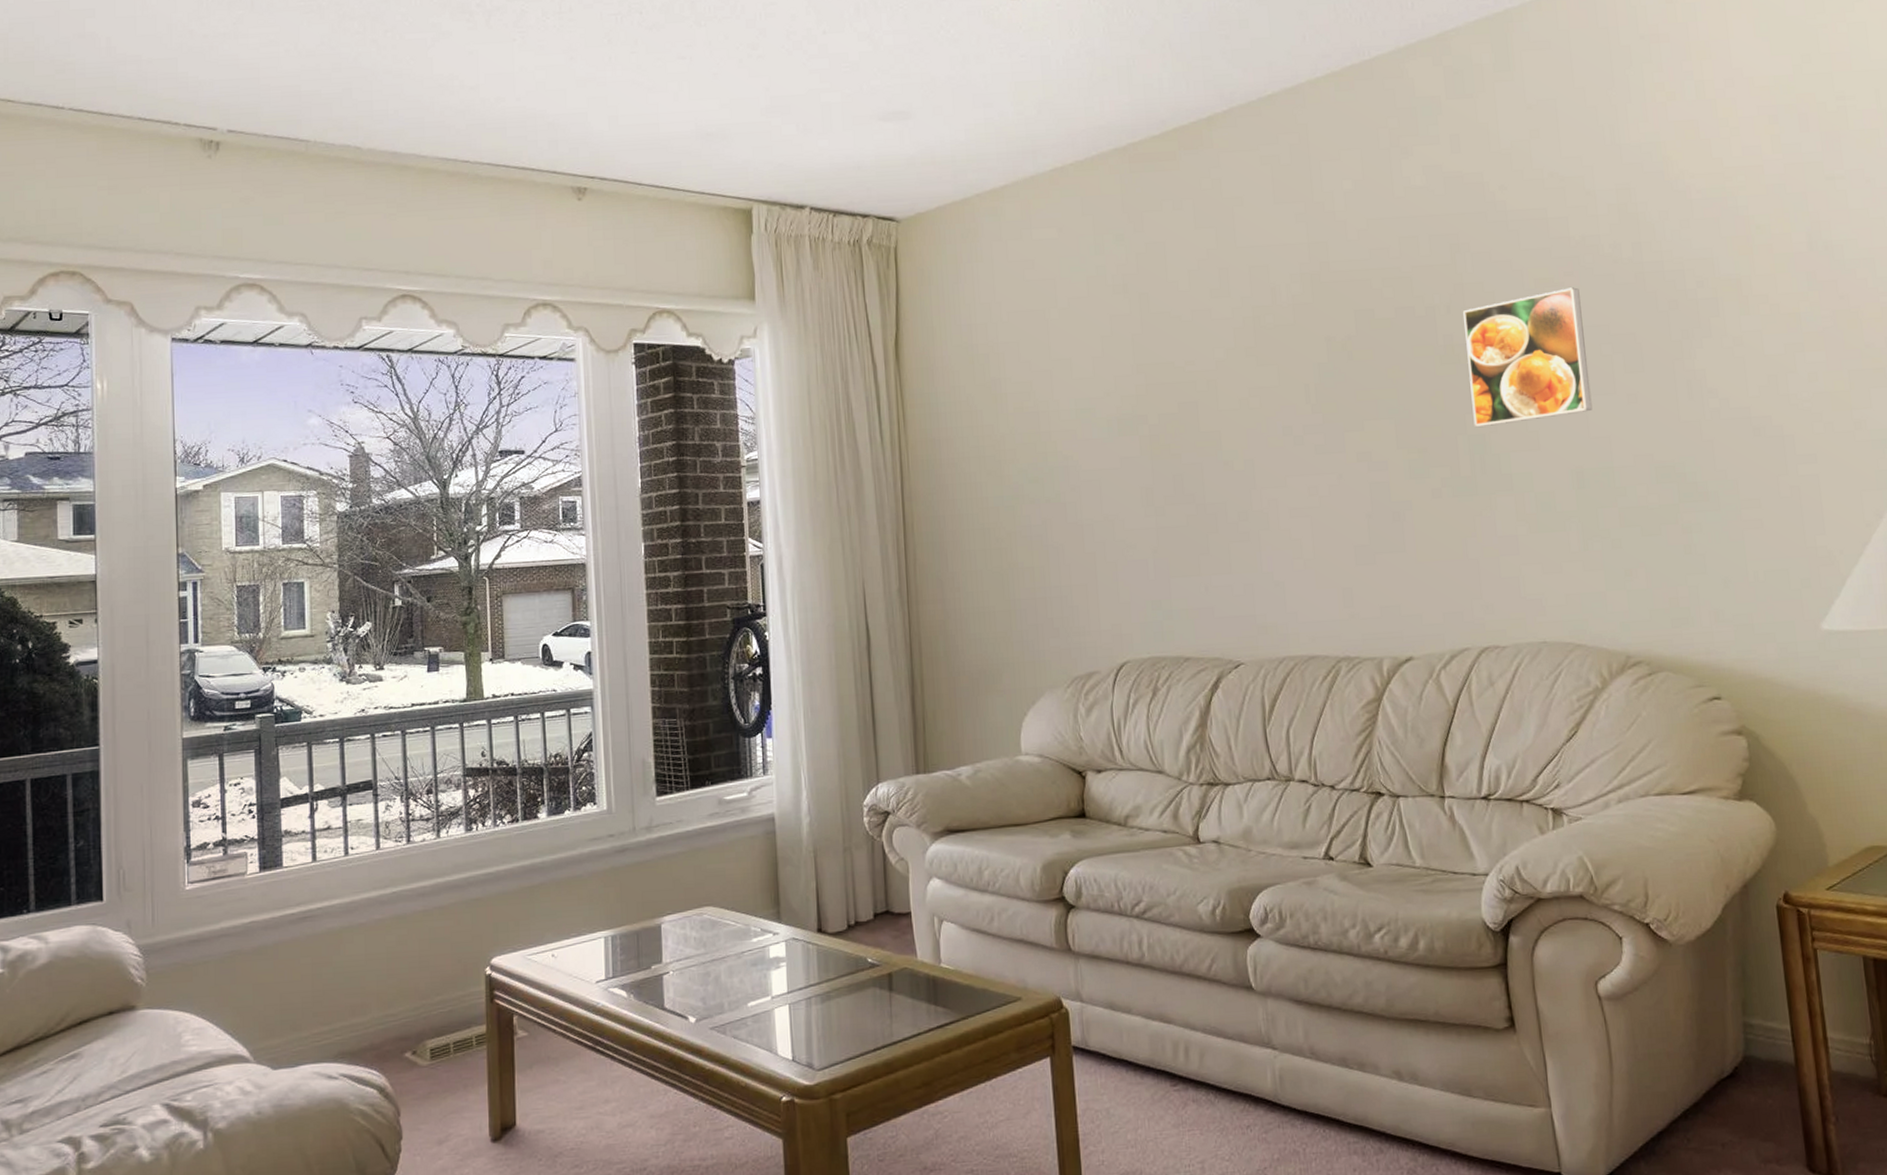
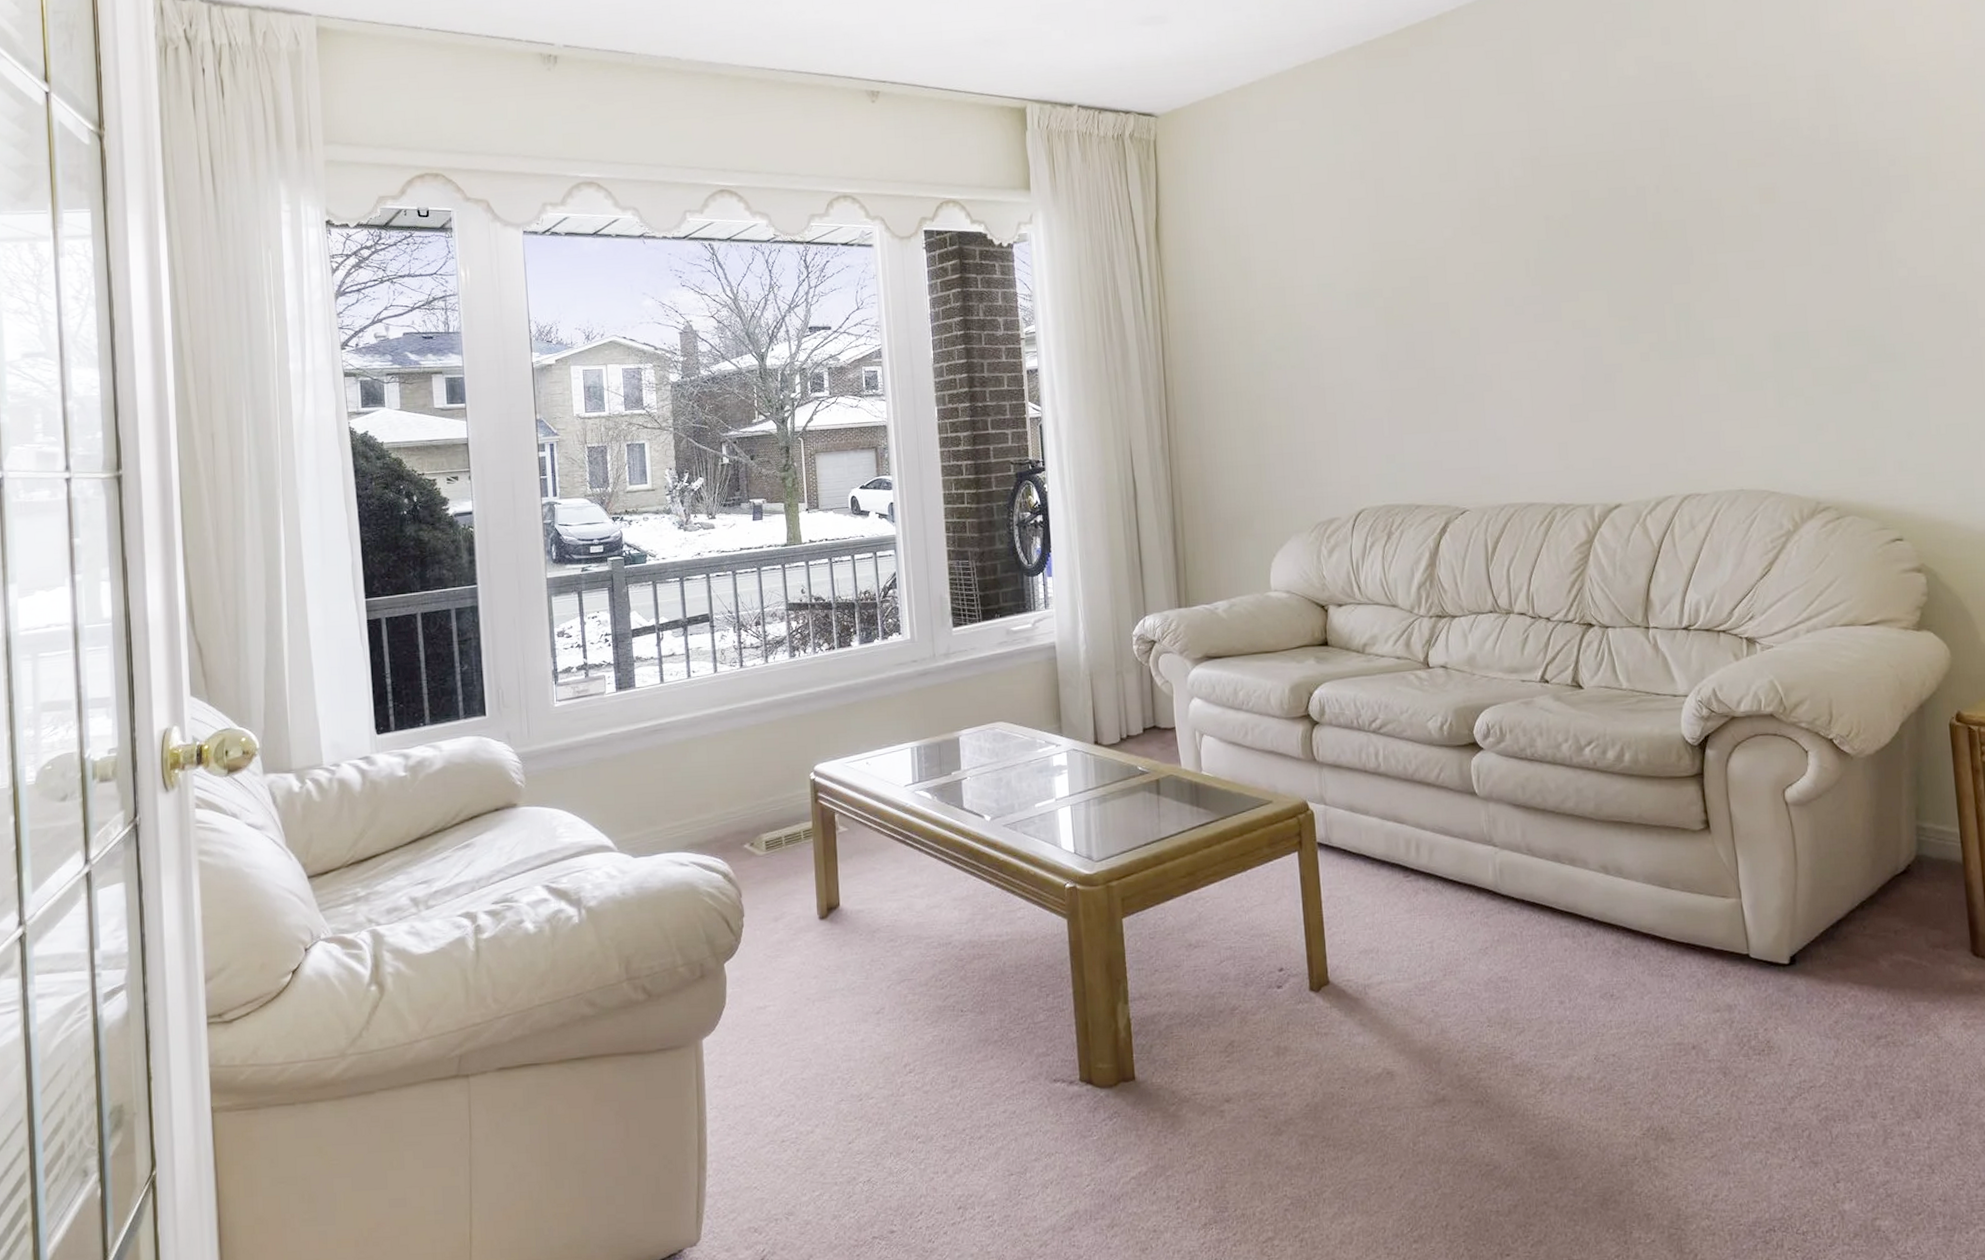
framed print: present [1463,287,1593,428] -> none [1671,167,1790,297]

